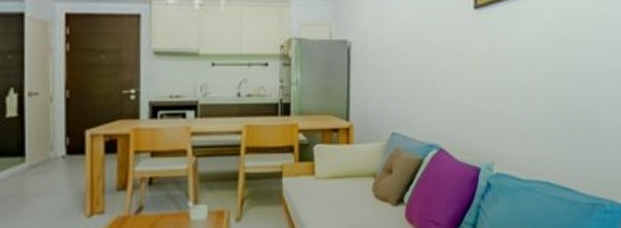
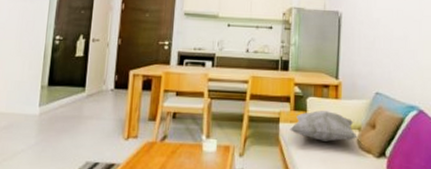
decorative pillow: none [295,159,373,195] -> present [289,110,358,143]

